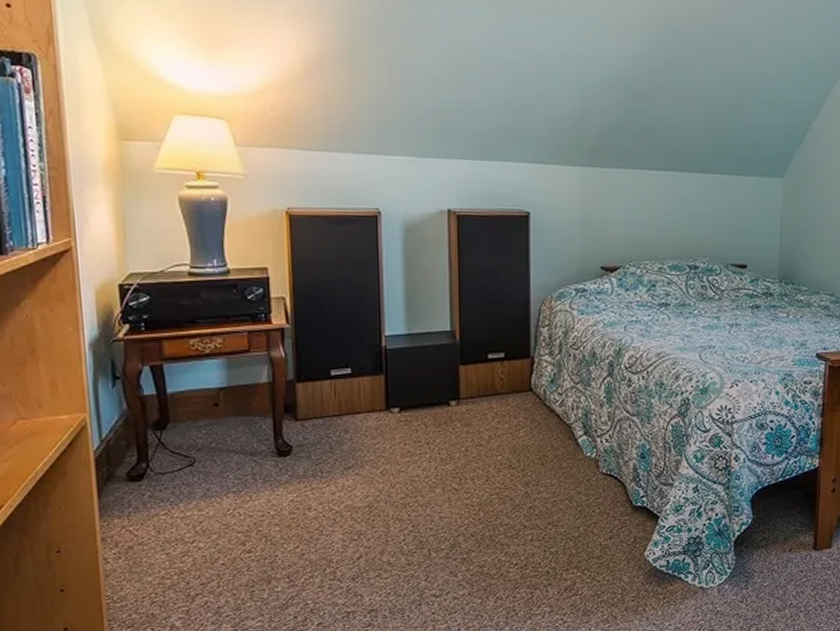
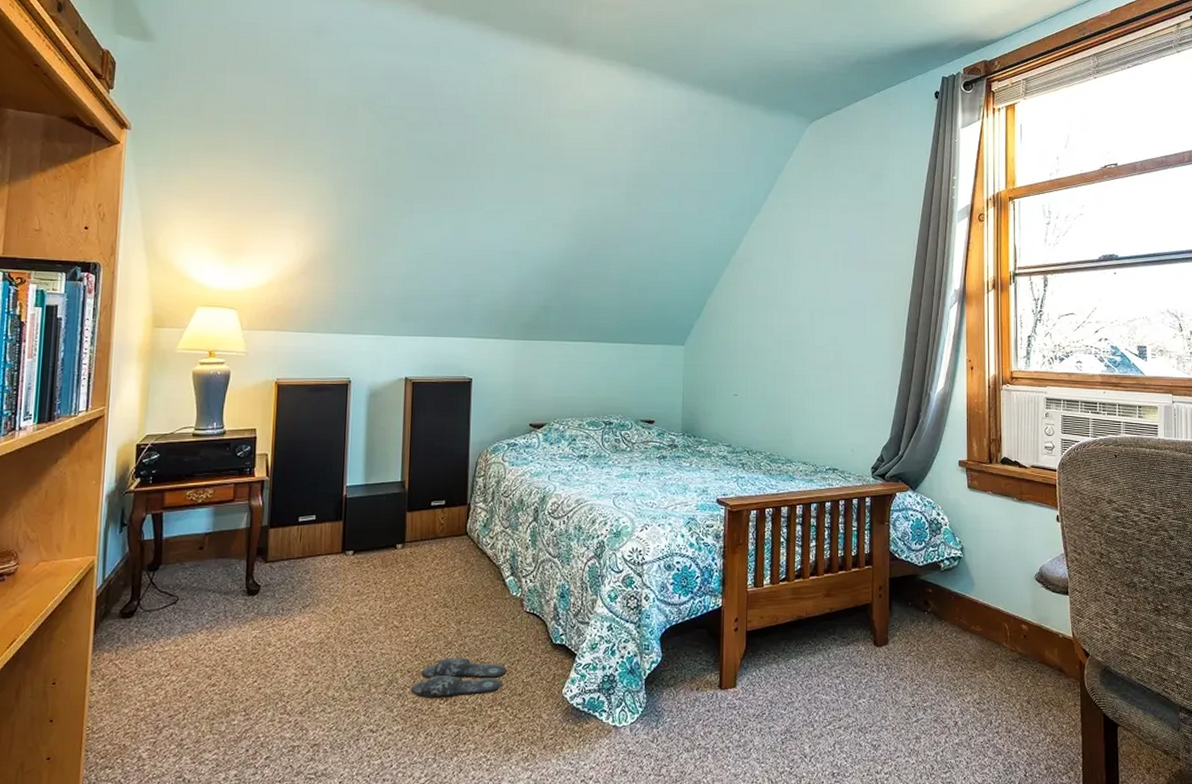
slippers: none [477,520,583,562] -> present [411,657,507,698]

